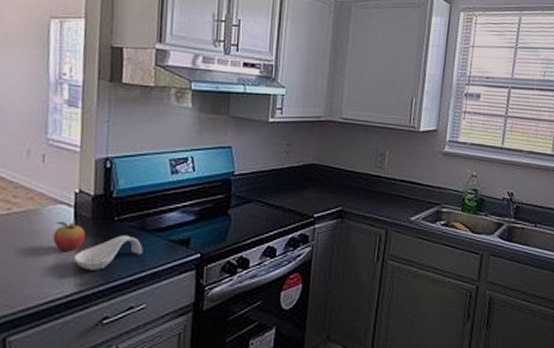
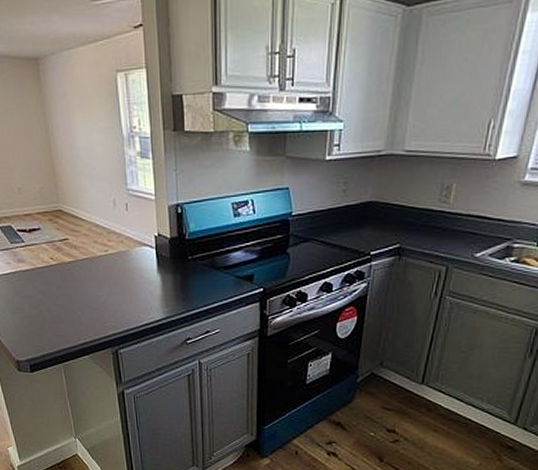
fruit: present [53,222,86,251] -> none [142,261,167,285]
spoon rest: present [74,235,143,270] -> none [160,272,214,301]

